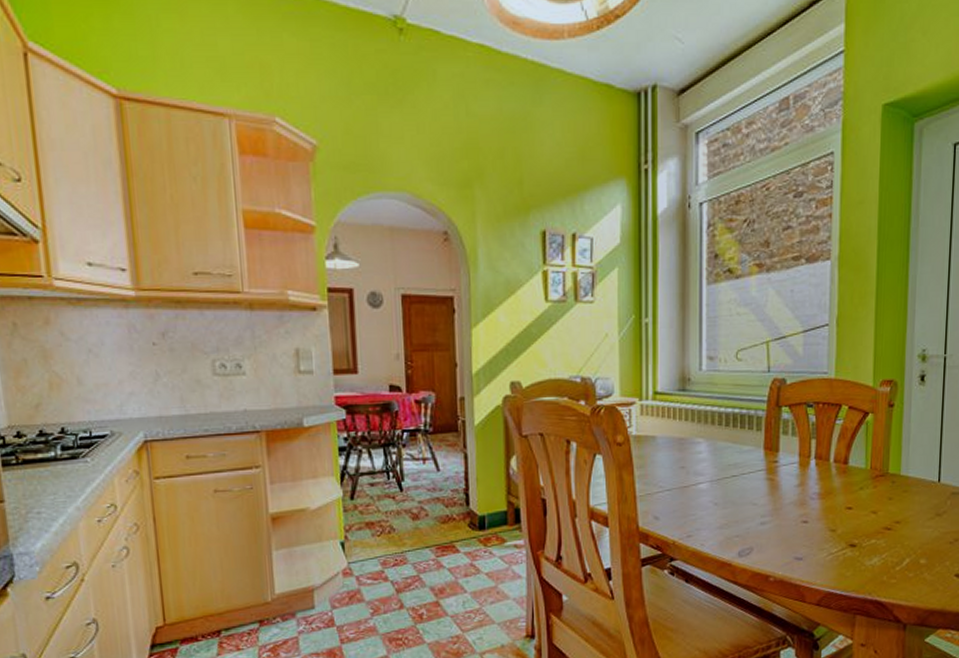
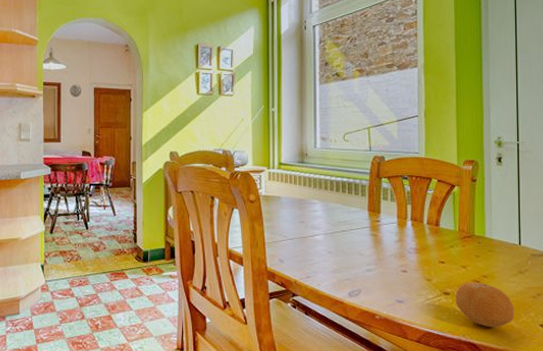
fruit: none [862,530,928,582] -> present [455,283,515,328]

